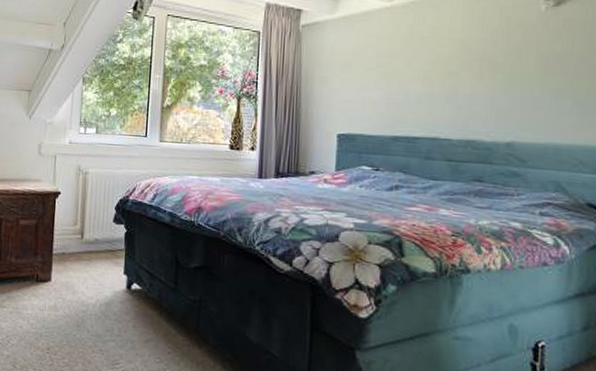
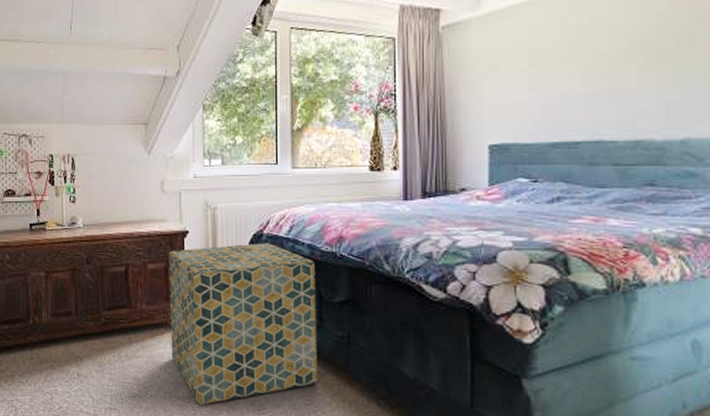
storage ottoman: none [35,207,174,357] -> present [168,243,317,405]

